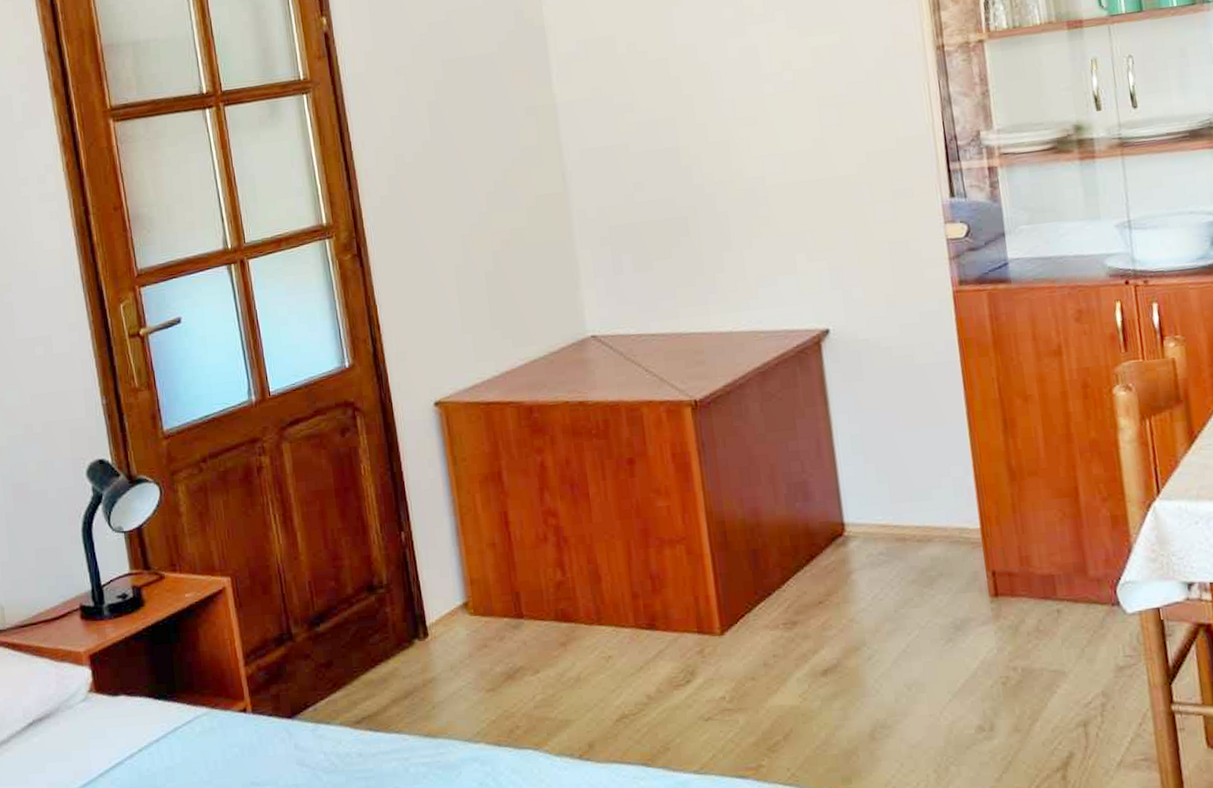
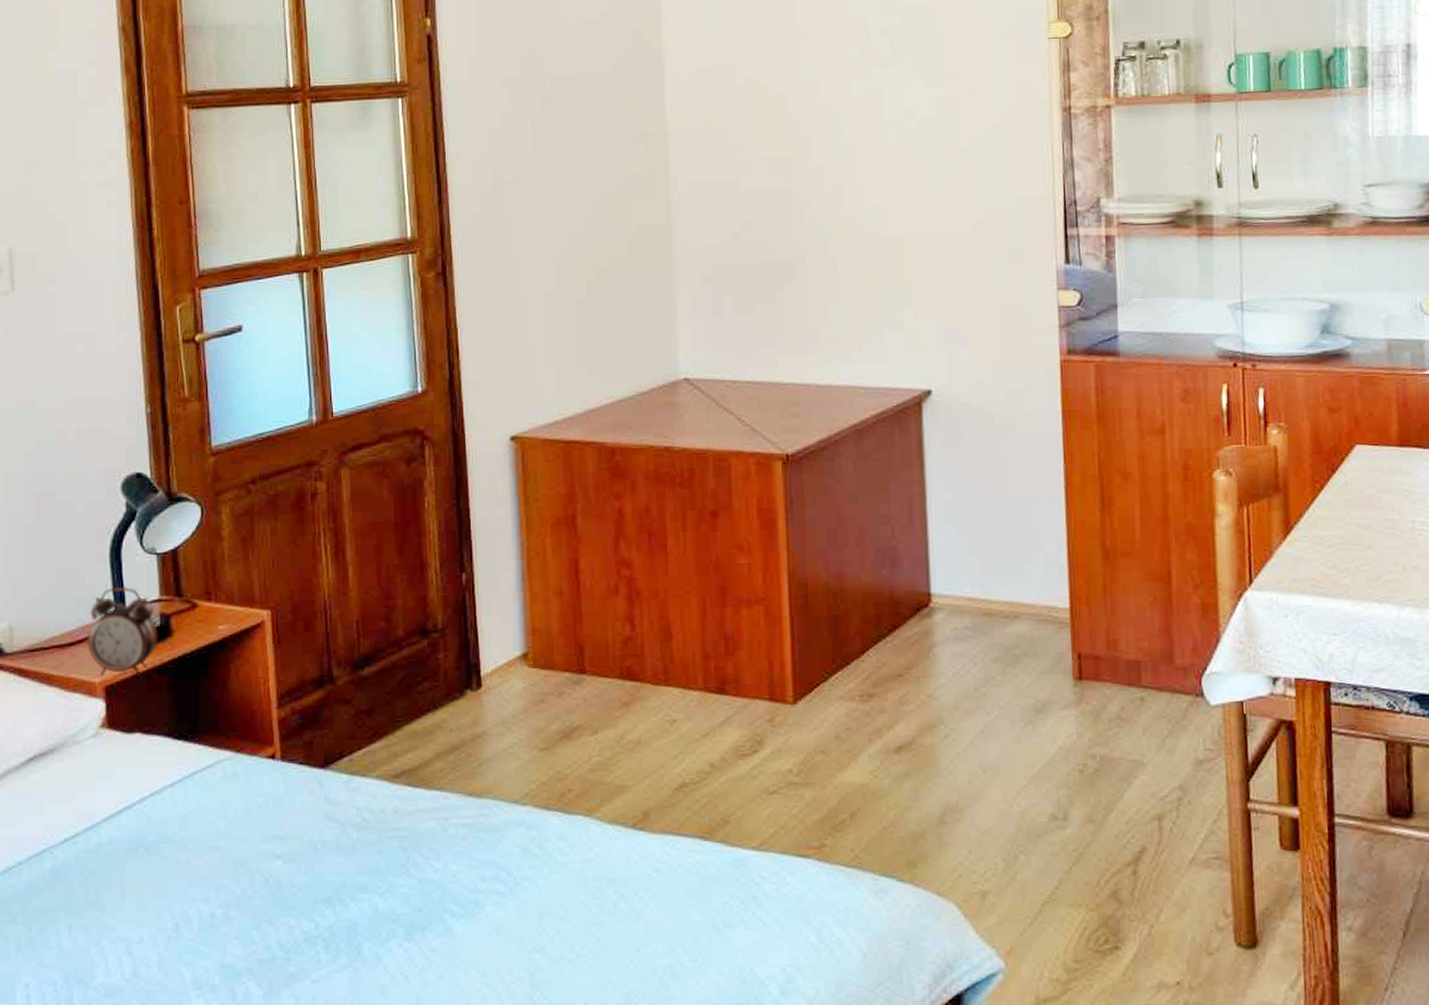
alarm clock: none [69,563,133,646] -> present [86,586,158,677]

